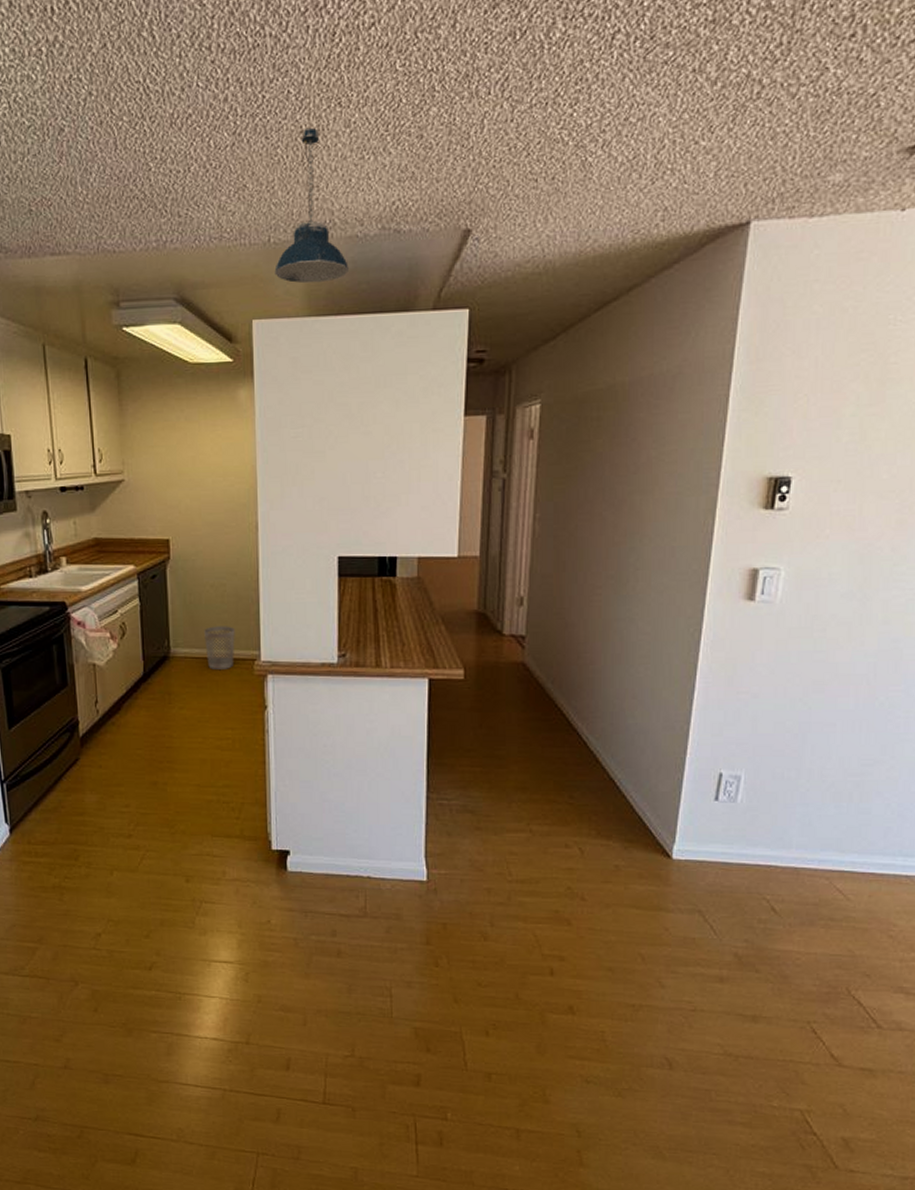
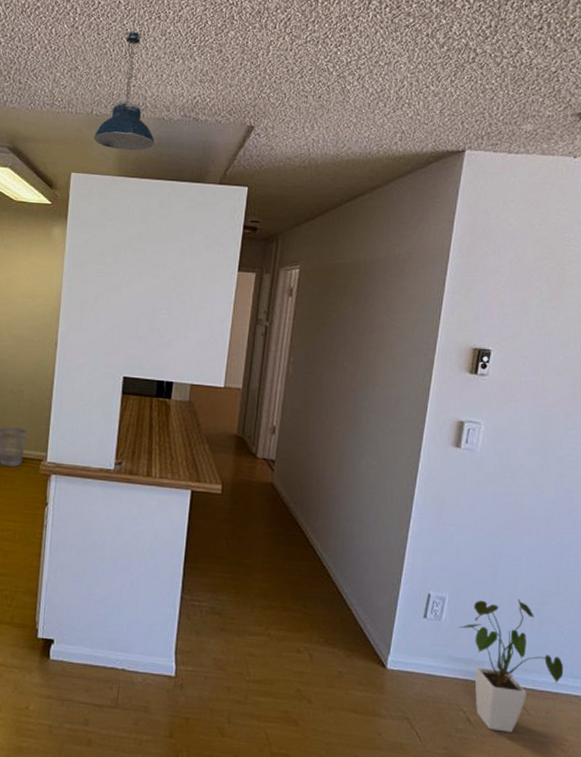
house plant: none [759,771,891,920] -> present [459,599,564,733]

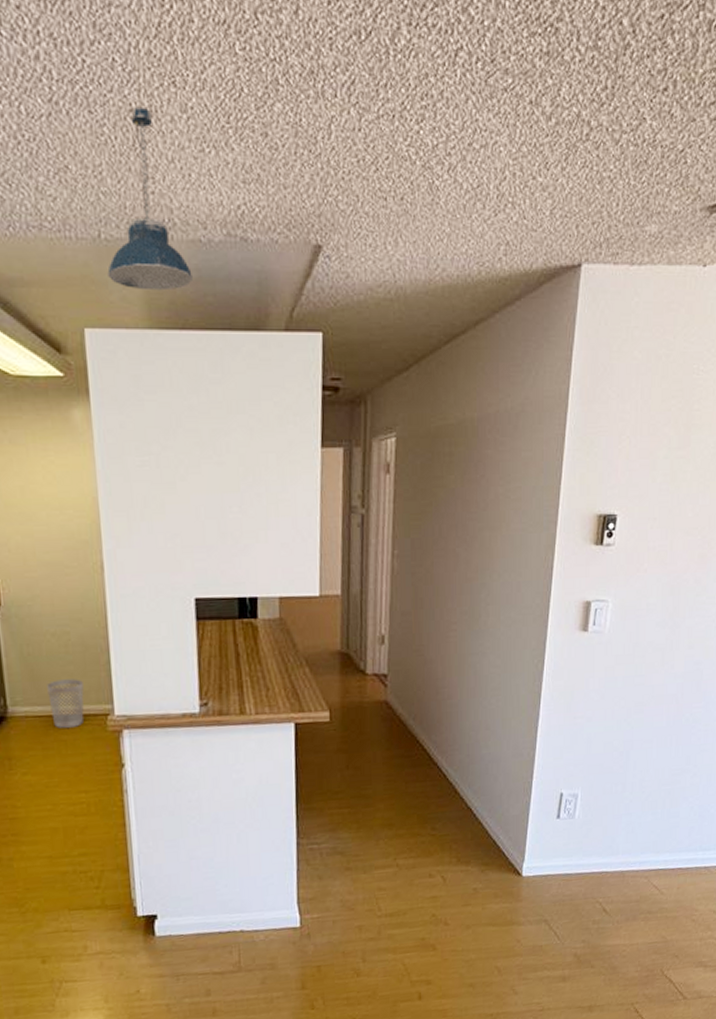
house plant: present [459,599,564,733] -> none [593,782,694,915]

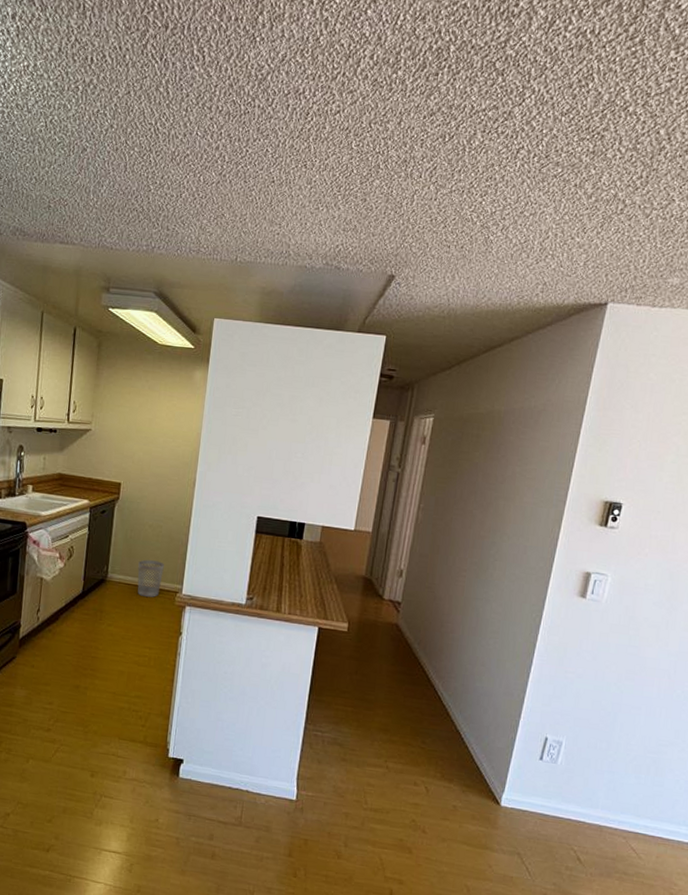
pendant light: present [107,107,193,291] -> none [237,180,296,298]

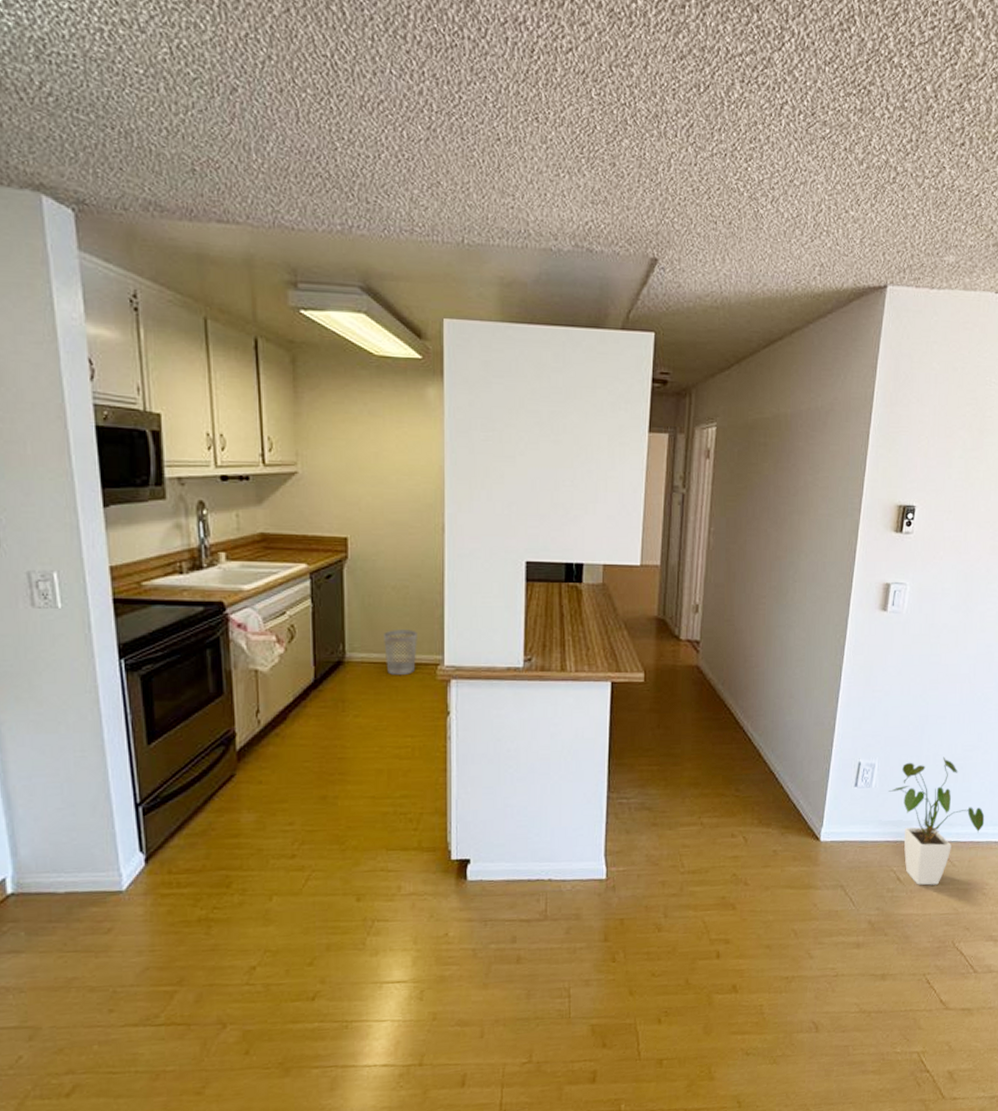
house plant: none [574,746,678,874] -> present [889,756,985,885]

